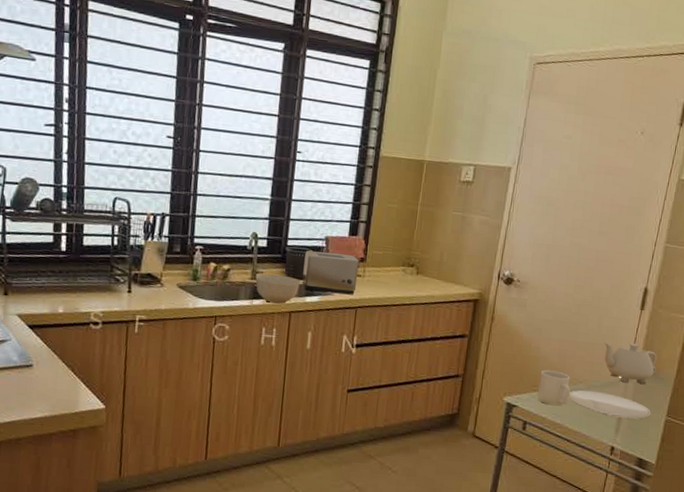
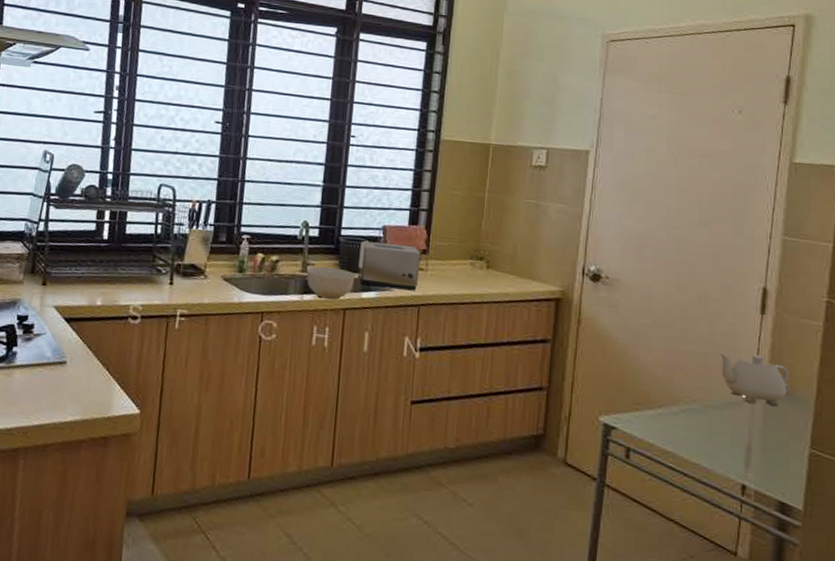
mug: present [537,370,571,406] -> none [640,384,683,430]
plate: present [569,390,651,419] -> none [682,410,789,451]

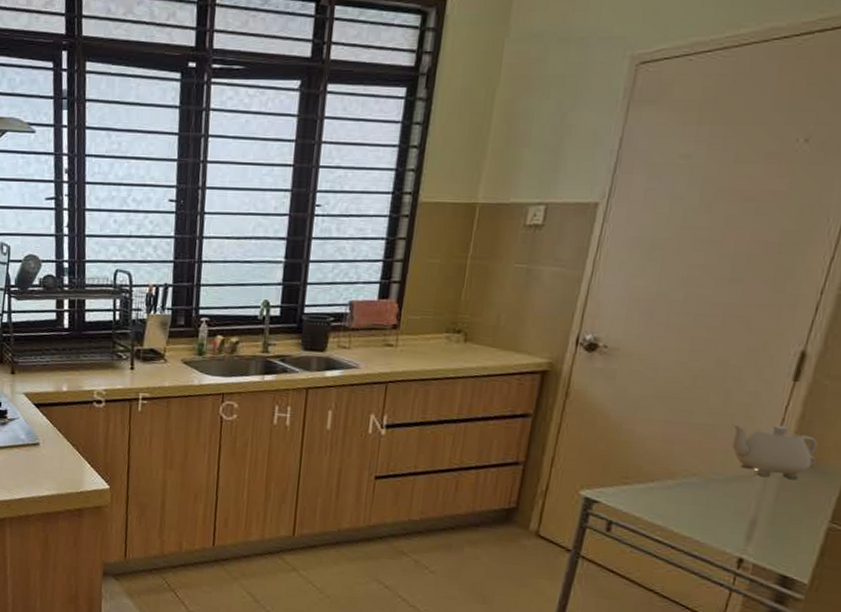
bowl: present [306,266,355,301] -> none [267,346,319,380]
toaster: present [357,241,422,291] -> none [321,319,392,368]

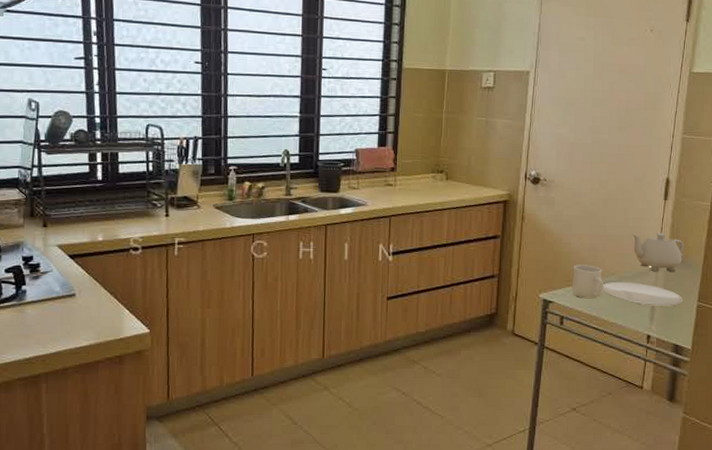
mug: none [628,458,680,504] -> present [571,264,604,299]
plate: none [676,484,805,525] -> present [603,281,683,306]

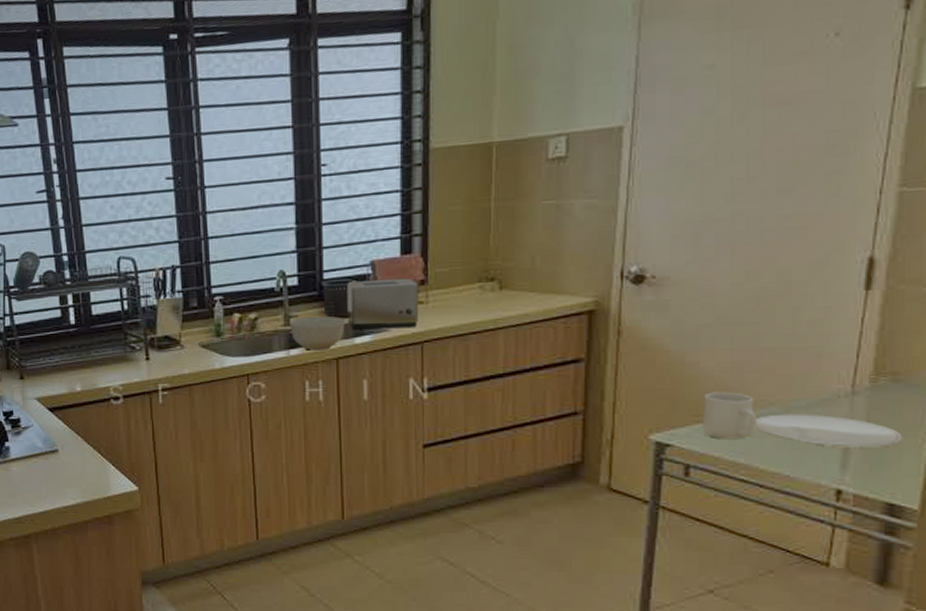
bowl: none [290,189,333,218] -> present [289,315,345,352]
toaster: none [336,164,391,204] -> present [347,277,420,330]
teapot: present [631,233,685,273] -> none [805,339,905,398]

